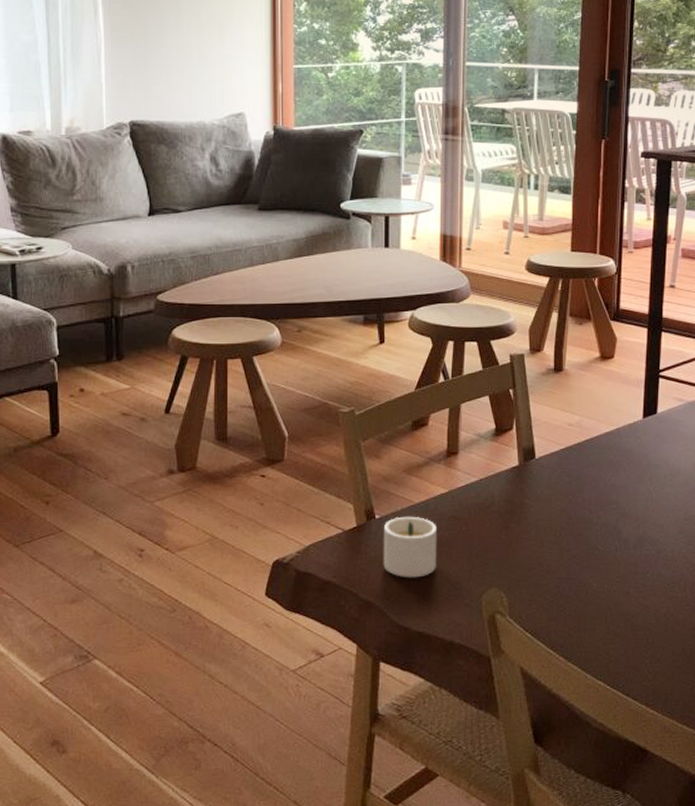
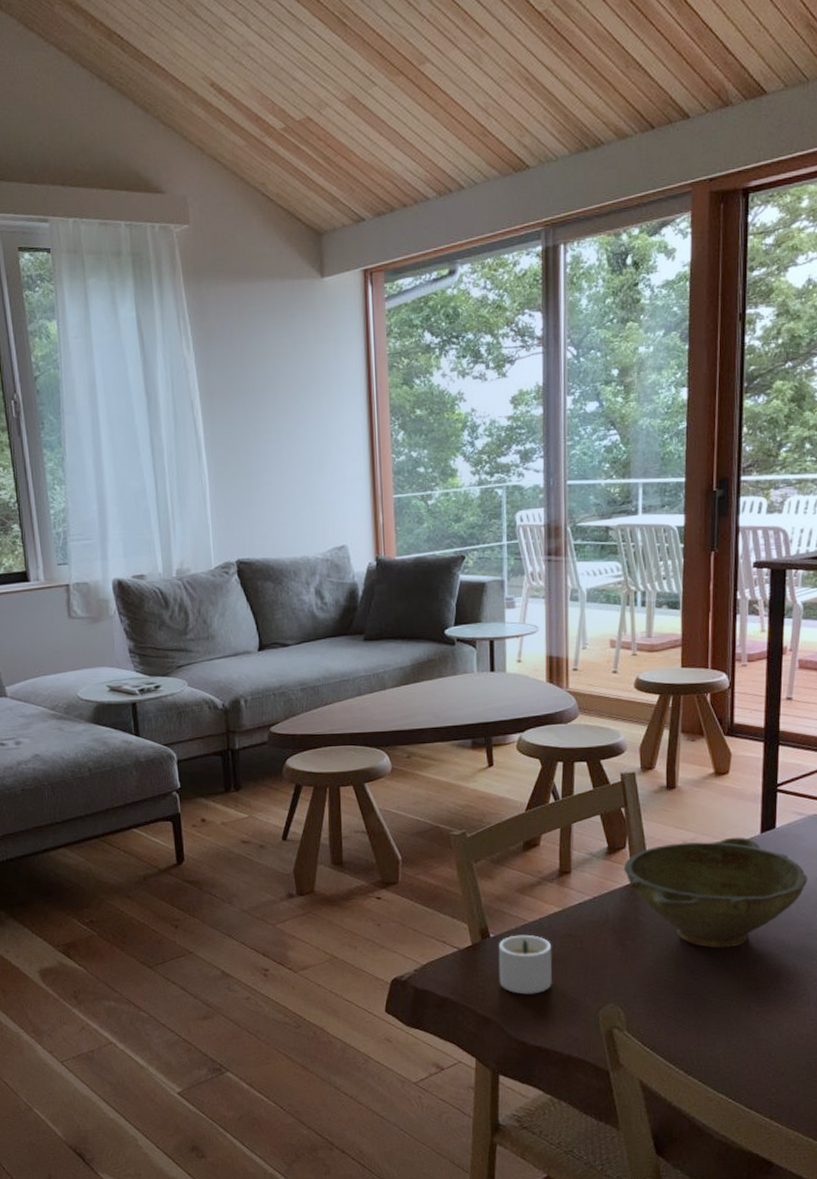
bowl: none [510,421,686,533] -> present [624,837,808,949]

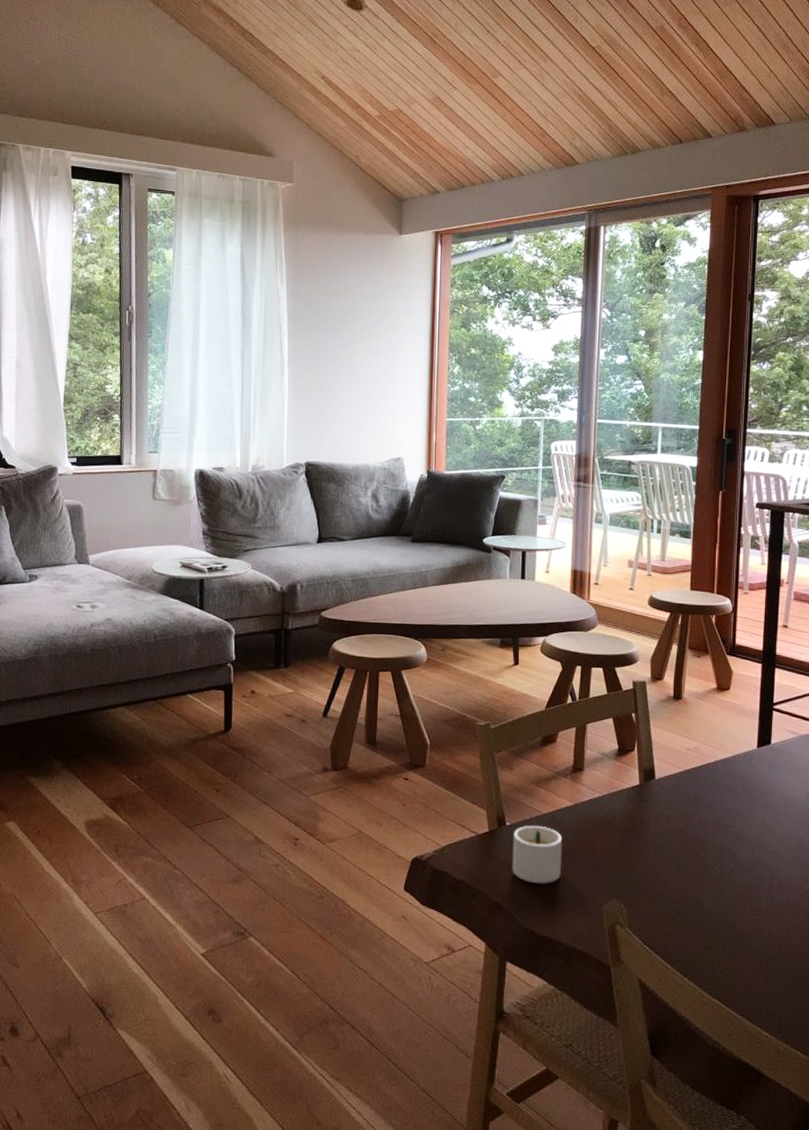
bowl: present [624,837,808,949] -> none [632,749,799,855]

